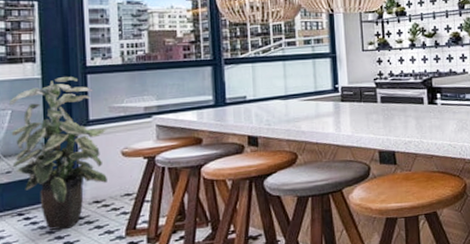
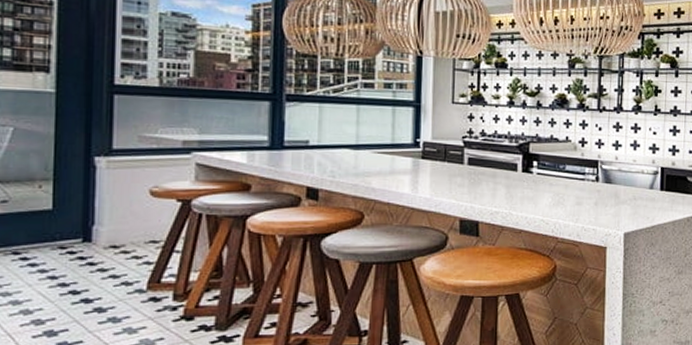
indoor plant: present [10,77,108,230] -> none [10,94,135,275]

